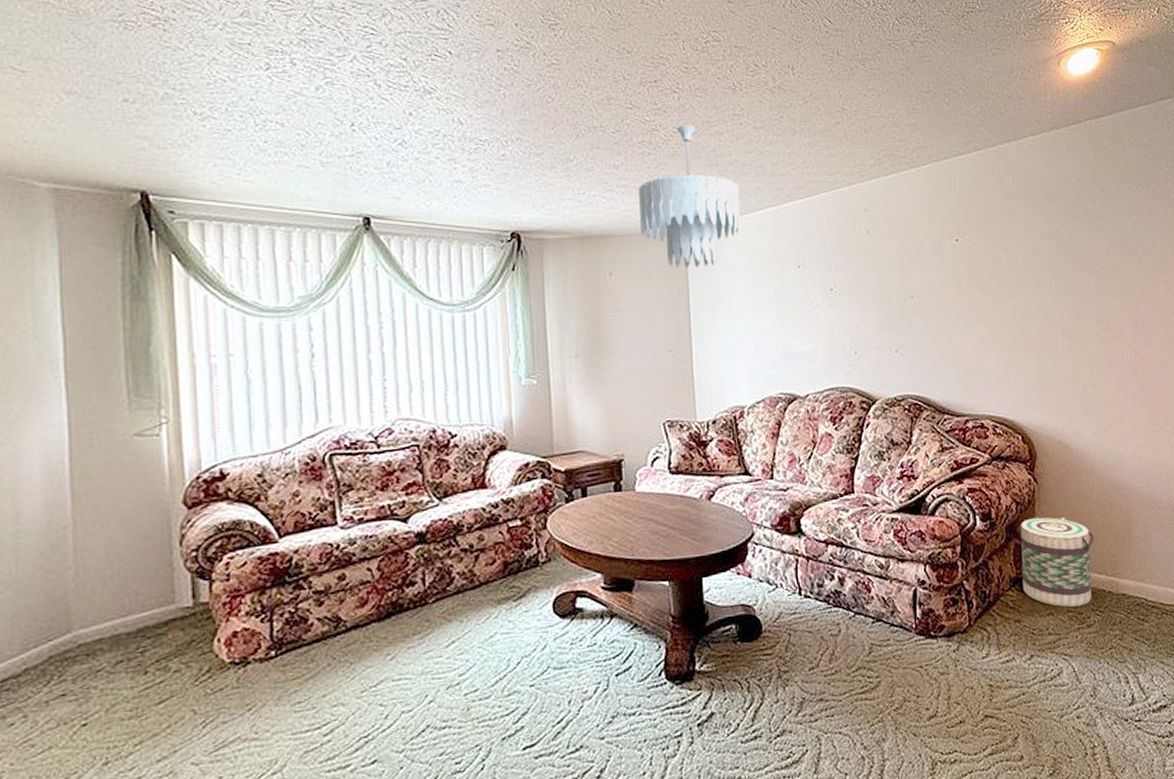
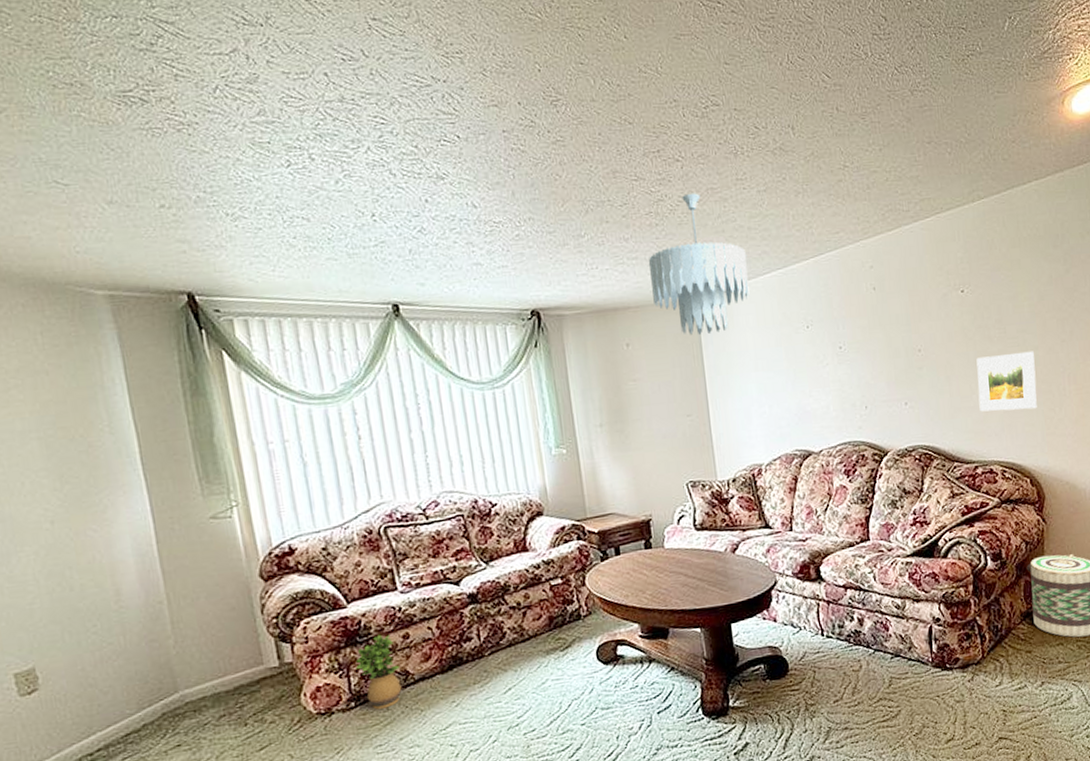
potted plant: none [281,574,331,661] -> present [356,634,402,710]
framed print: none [969,304,1030,364] -> present [976,351,1037,412]

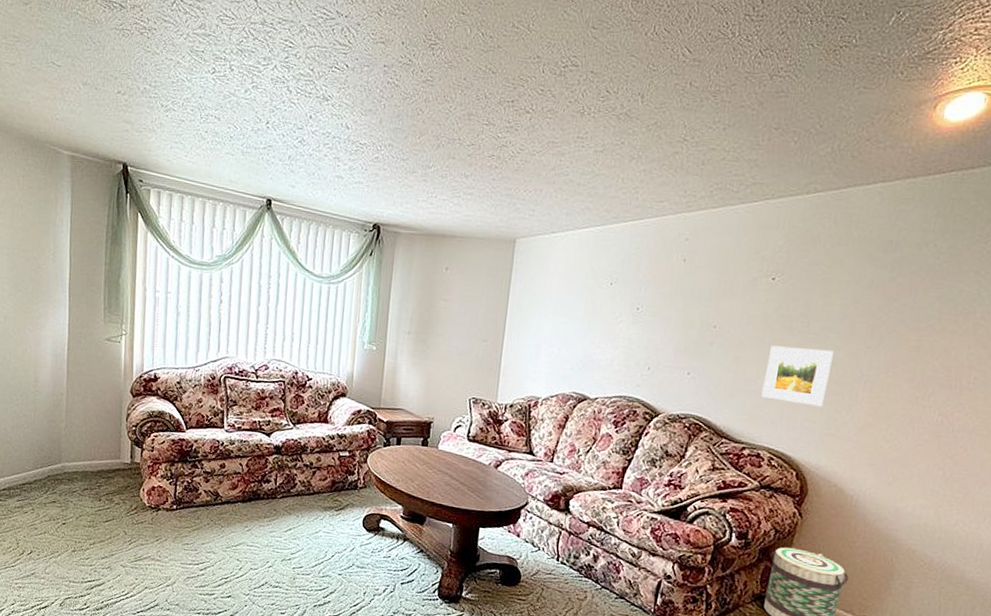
potted plant: present [356,634,402,710] -> none [182,459,213,517]
ceiling light fixture: present [648,193,750,336] -> none [477,143,571,273]

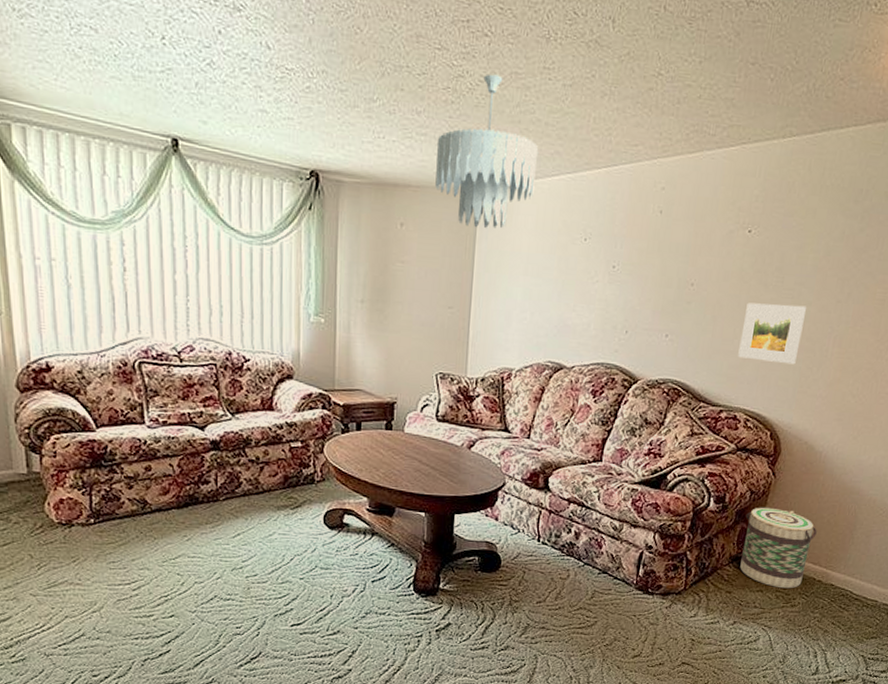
ceiling light fixture: none [477,143,571,273] -> present [435,74,539,229]

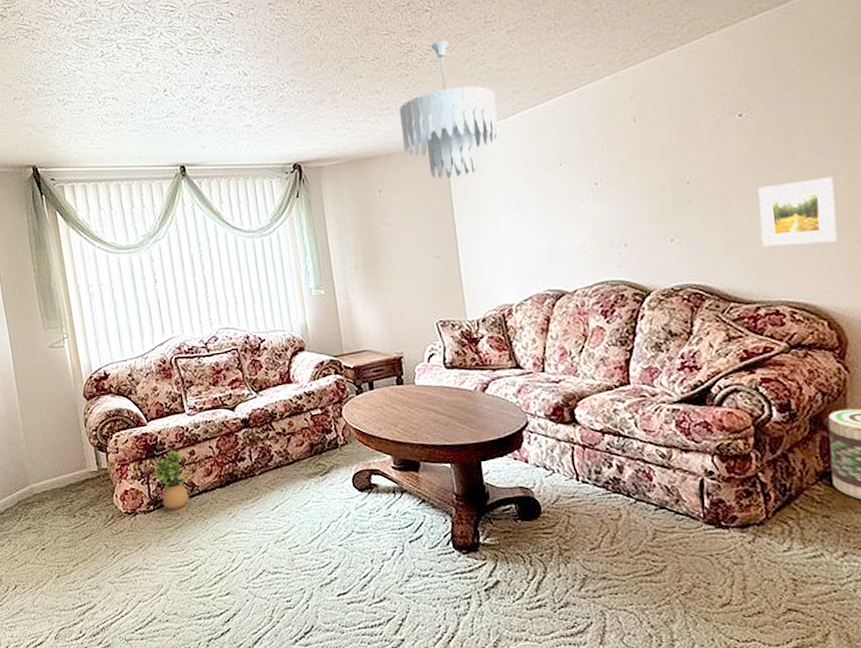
potted plant: none [98,462,139,530] -> present [154,450,189,514]

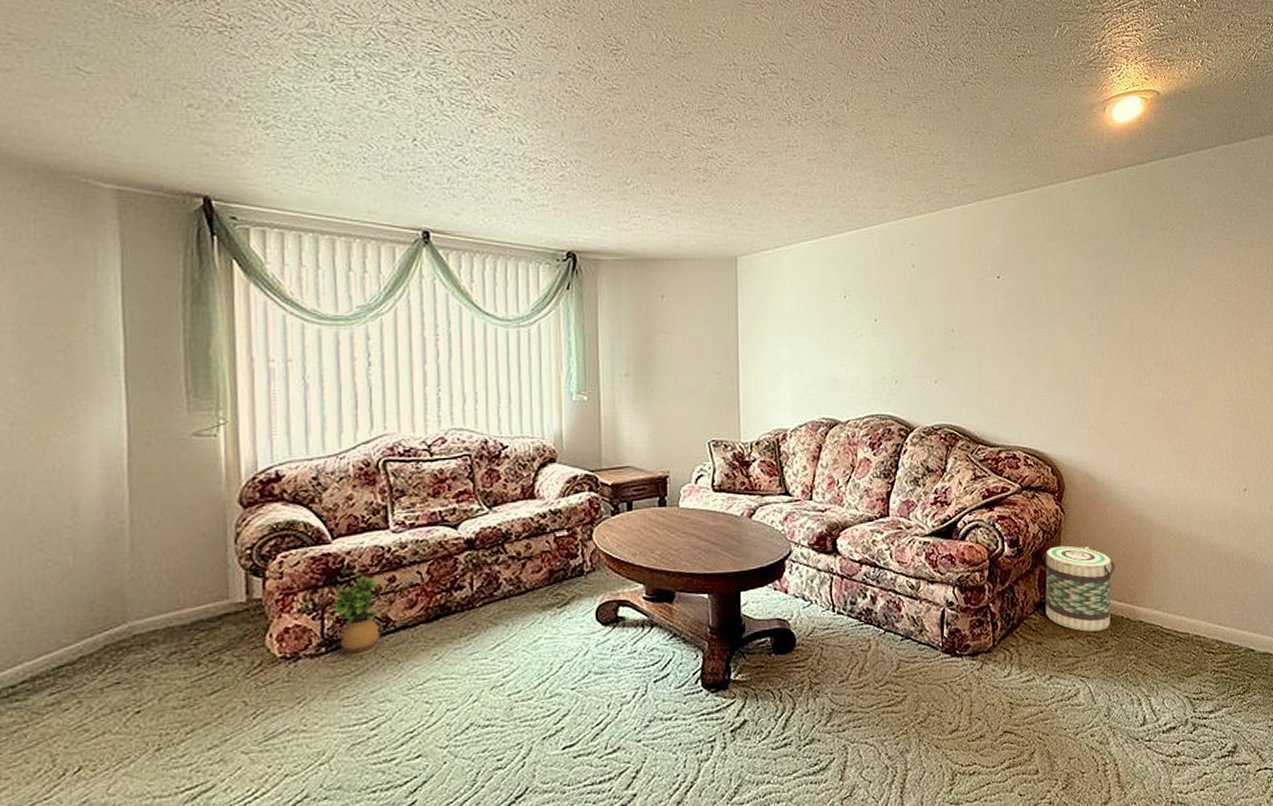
ceiling light fixture: present [399,40,499,179] -> none [692,154,791,294]
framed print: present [758,176,837,247] -> none [1006,342,1063,399]

